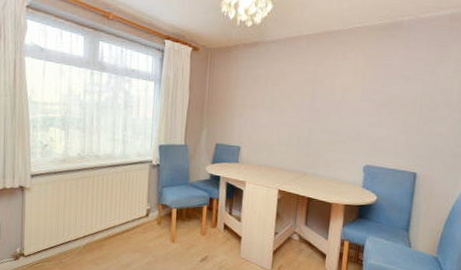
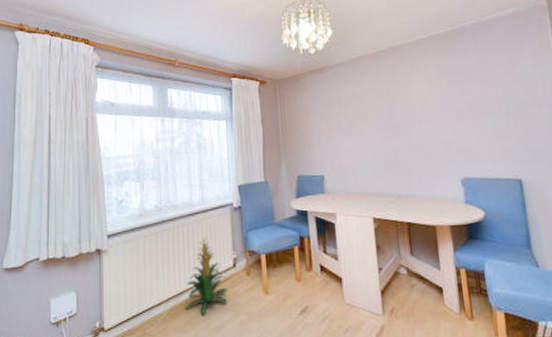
indoor plant: none [100,187,140,254] -> present [186,237,229,316]

